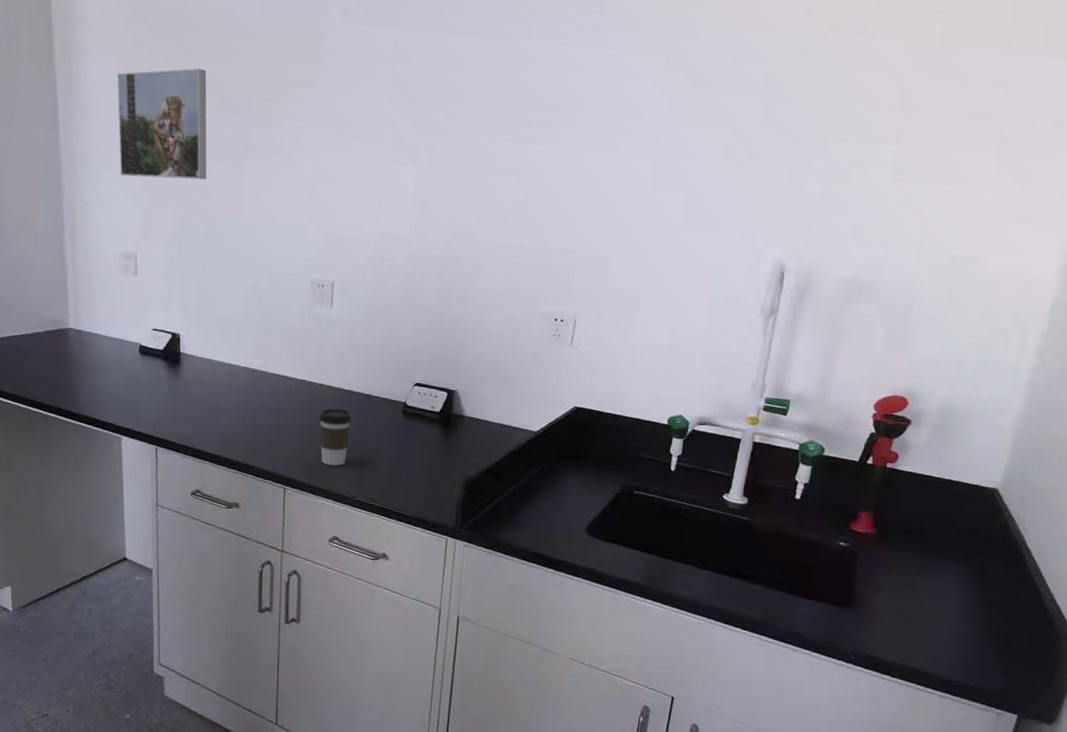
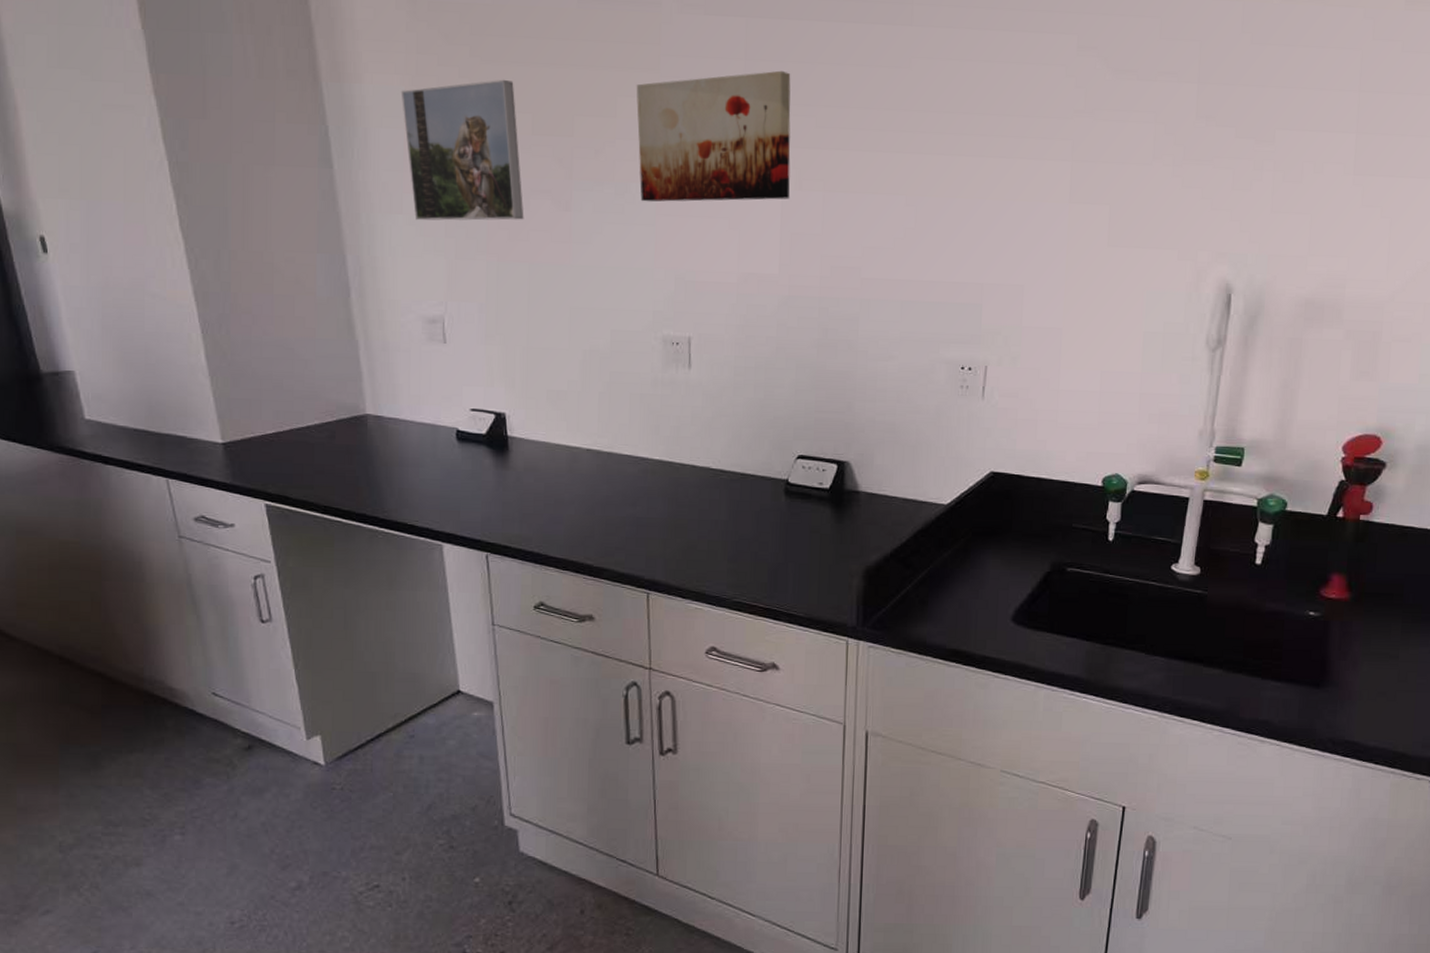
wall art: none [301,71,429,175] -> present [636,70,791,202]
coffee cup: present [319,408,352,466] -> none [684,492,724,563]

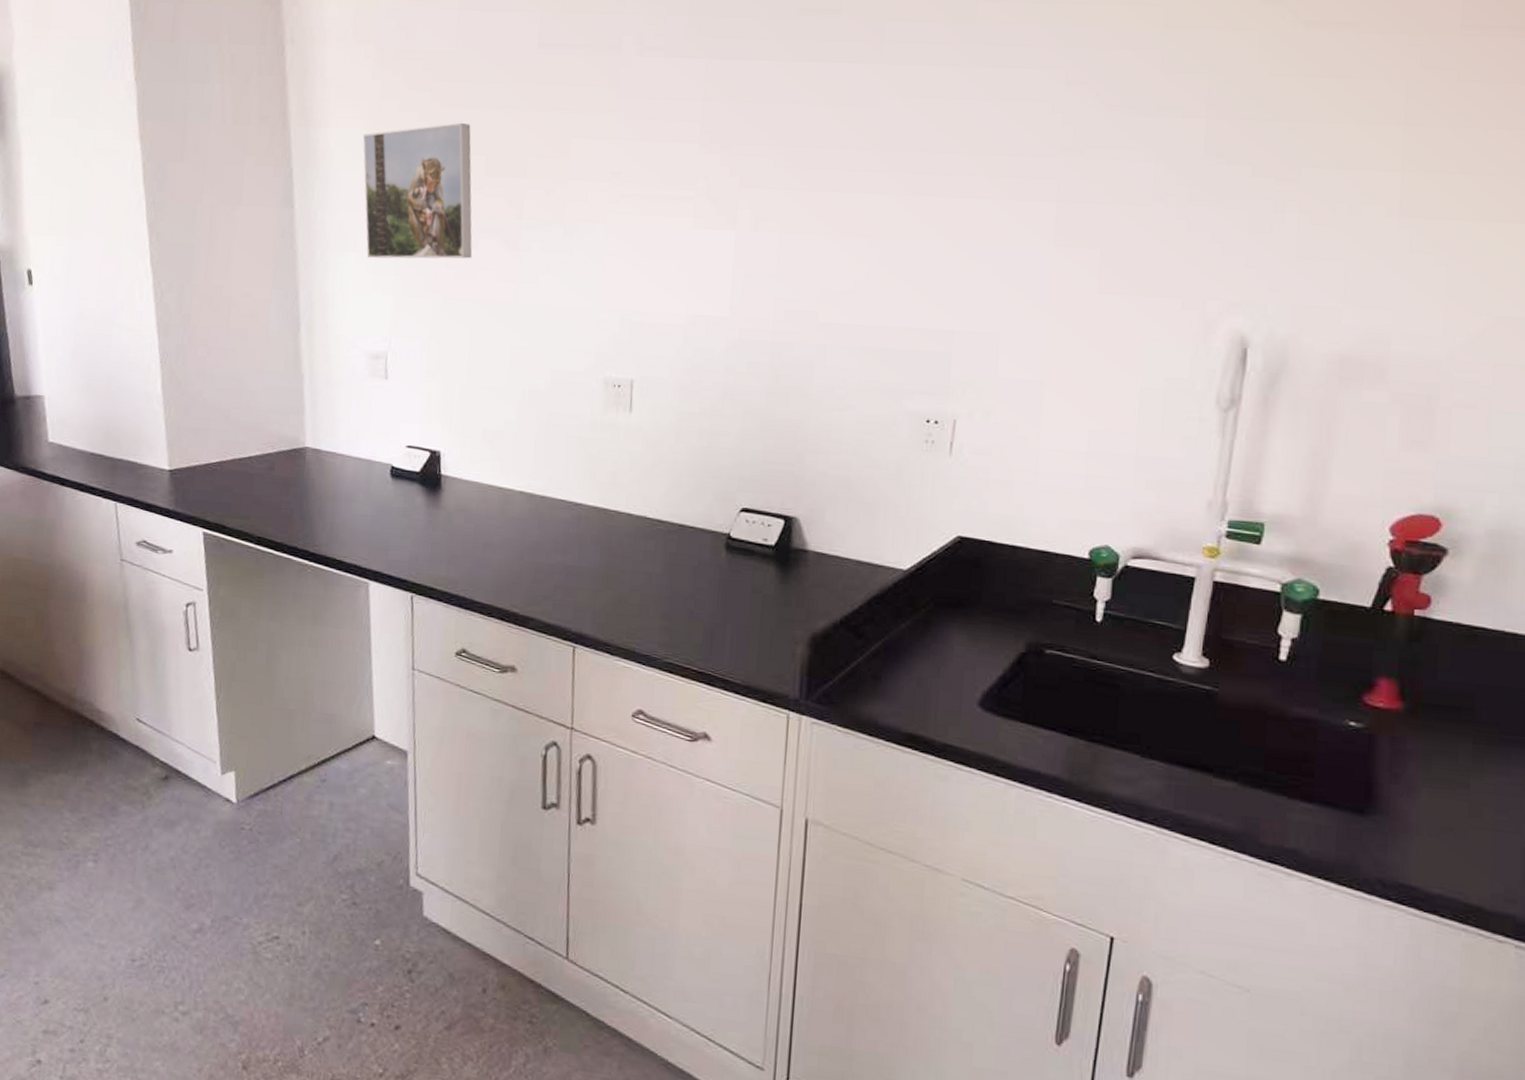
wall art: present [636,70,791,202] -> none [589,110,751,242]

